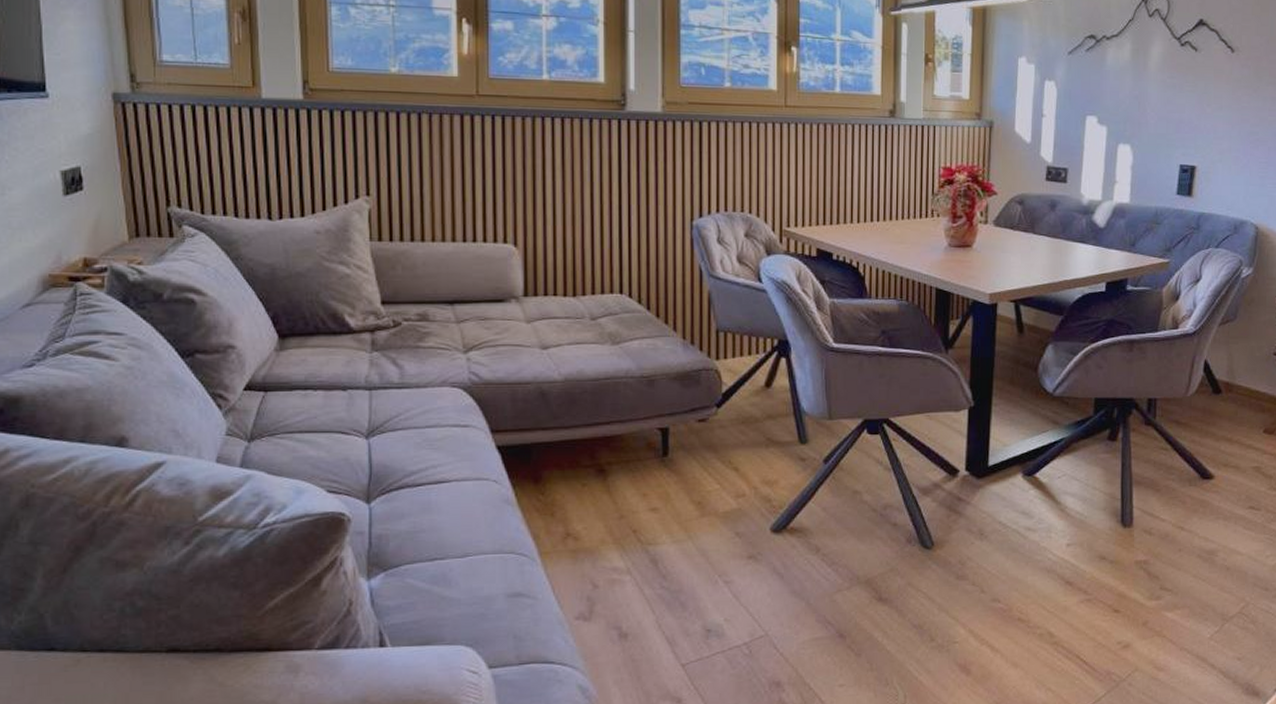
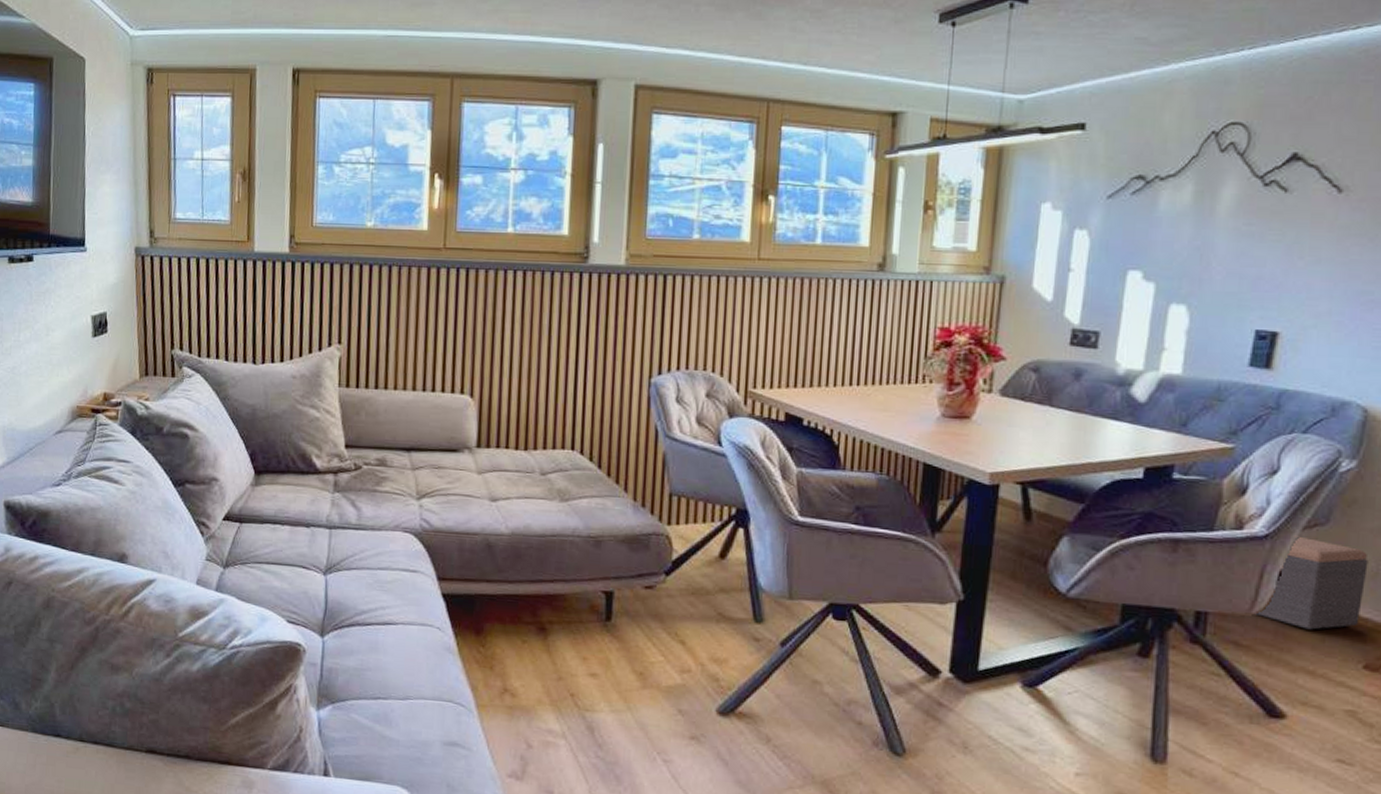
footstool: none [1188,331,1263,406] -> present [1253,535,1368,630]

